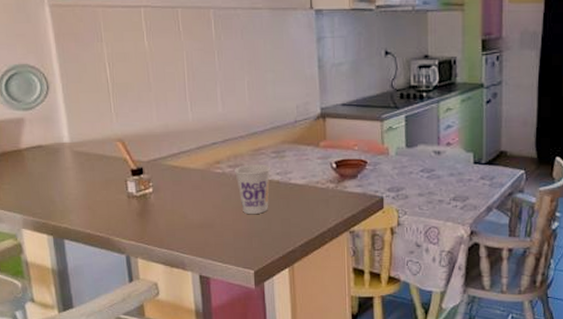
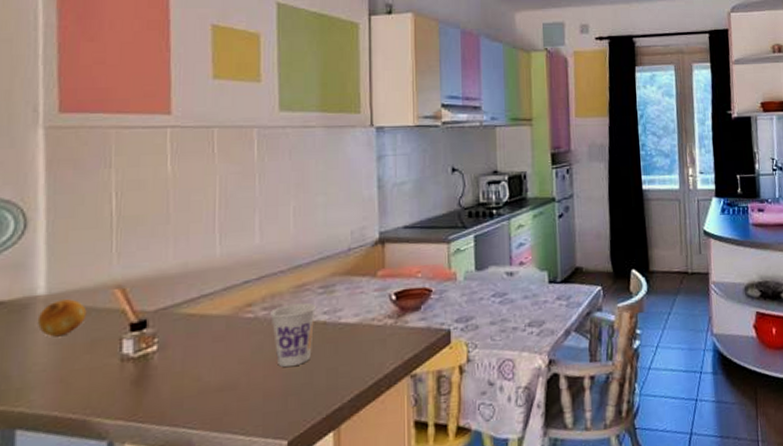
fruit: none [66,147,100,175] -> present [37,299,87,337]

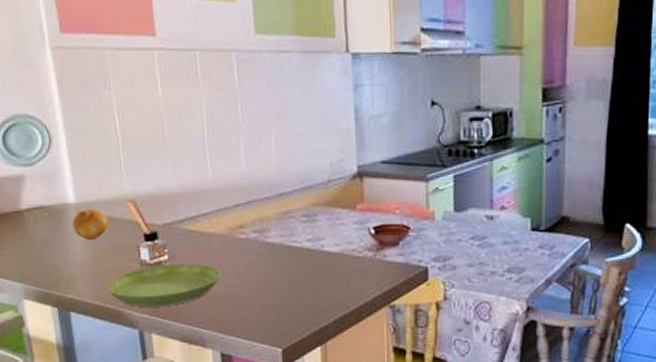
saucer: none [71,351,221,413] -> present [106,263,221,307]
cup: present [270,302,316,368] -> none [260,229,300,286]

